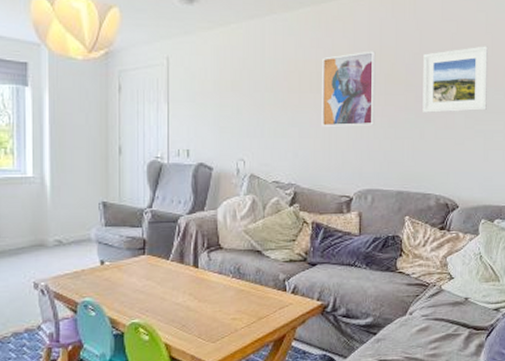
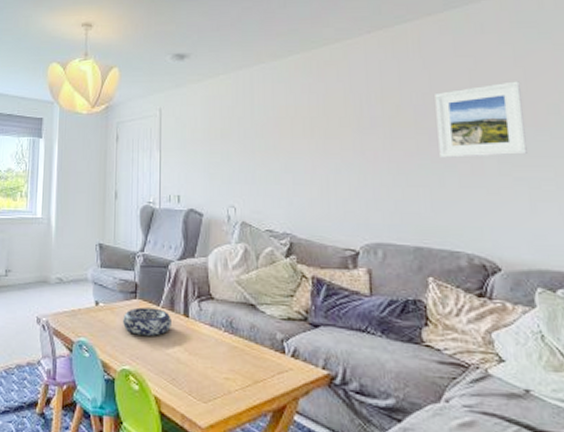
decorative bowl: none [130,262,181,289] -> present [122,307,171,336]
wall art: present [322,51,376,127] -> none [315,93,381,173]

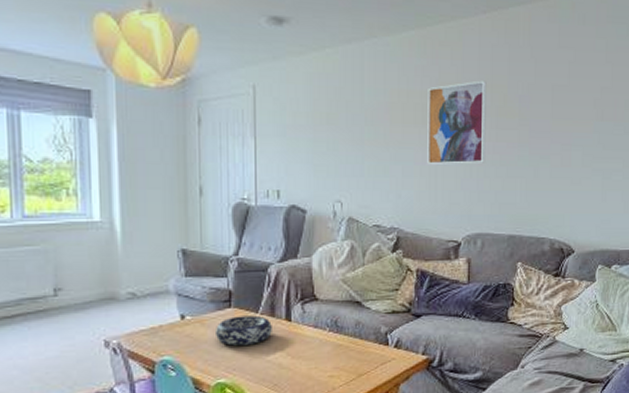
wall art: none [315,93,381,173] -> present [427,80,487,164]
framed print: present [435,81,527,158] -> none [537,76,609,150]

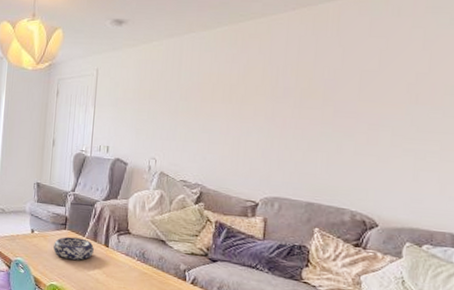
wall art: present [427,80,487,164] -> none [231,66,292,137]

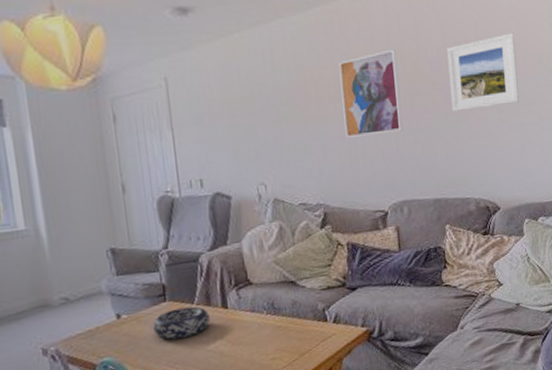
wall art: none [231,66,292,137] -> present [339,49,403,138]
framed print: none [341,62,426,130] -> present [447,33,519,111]

